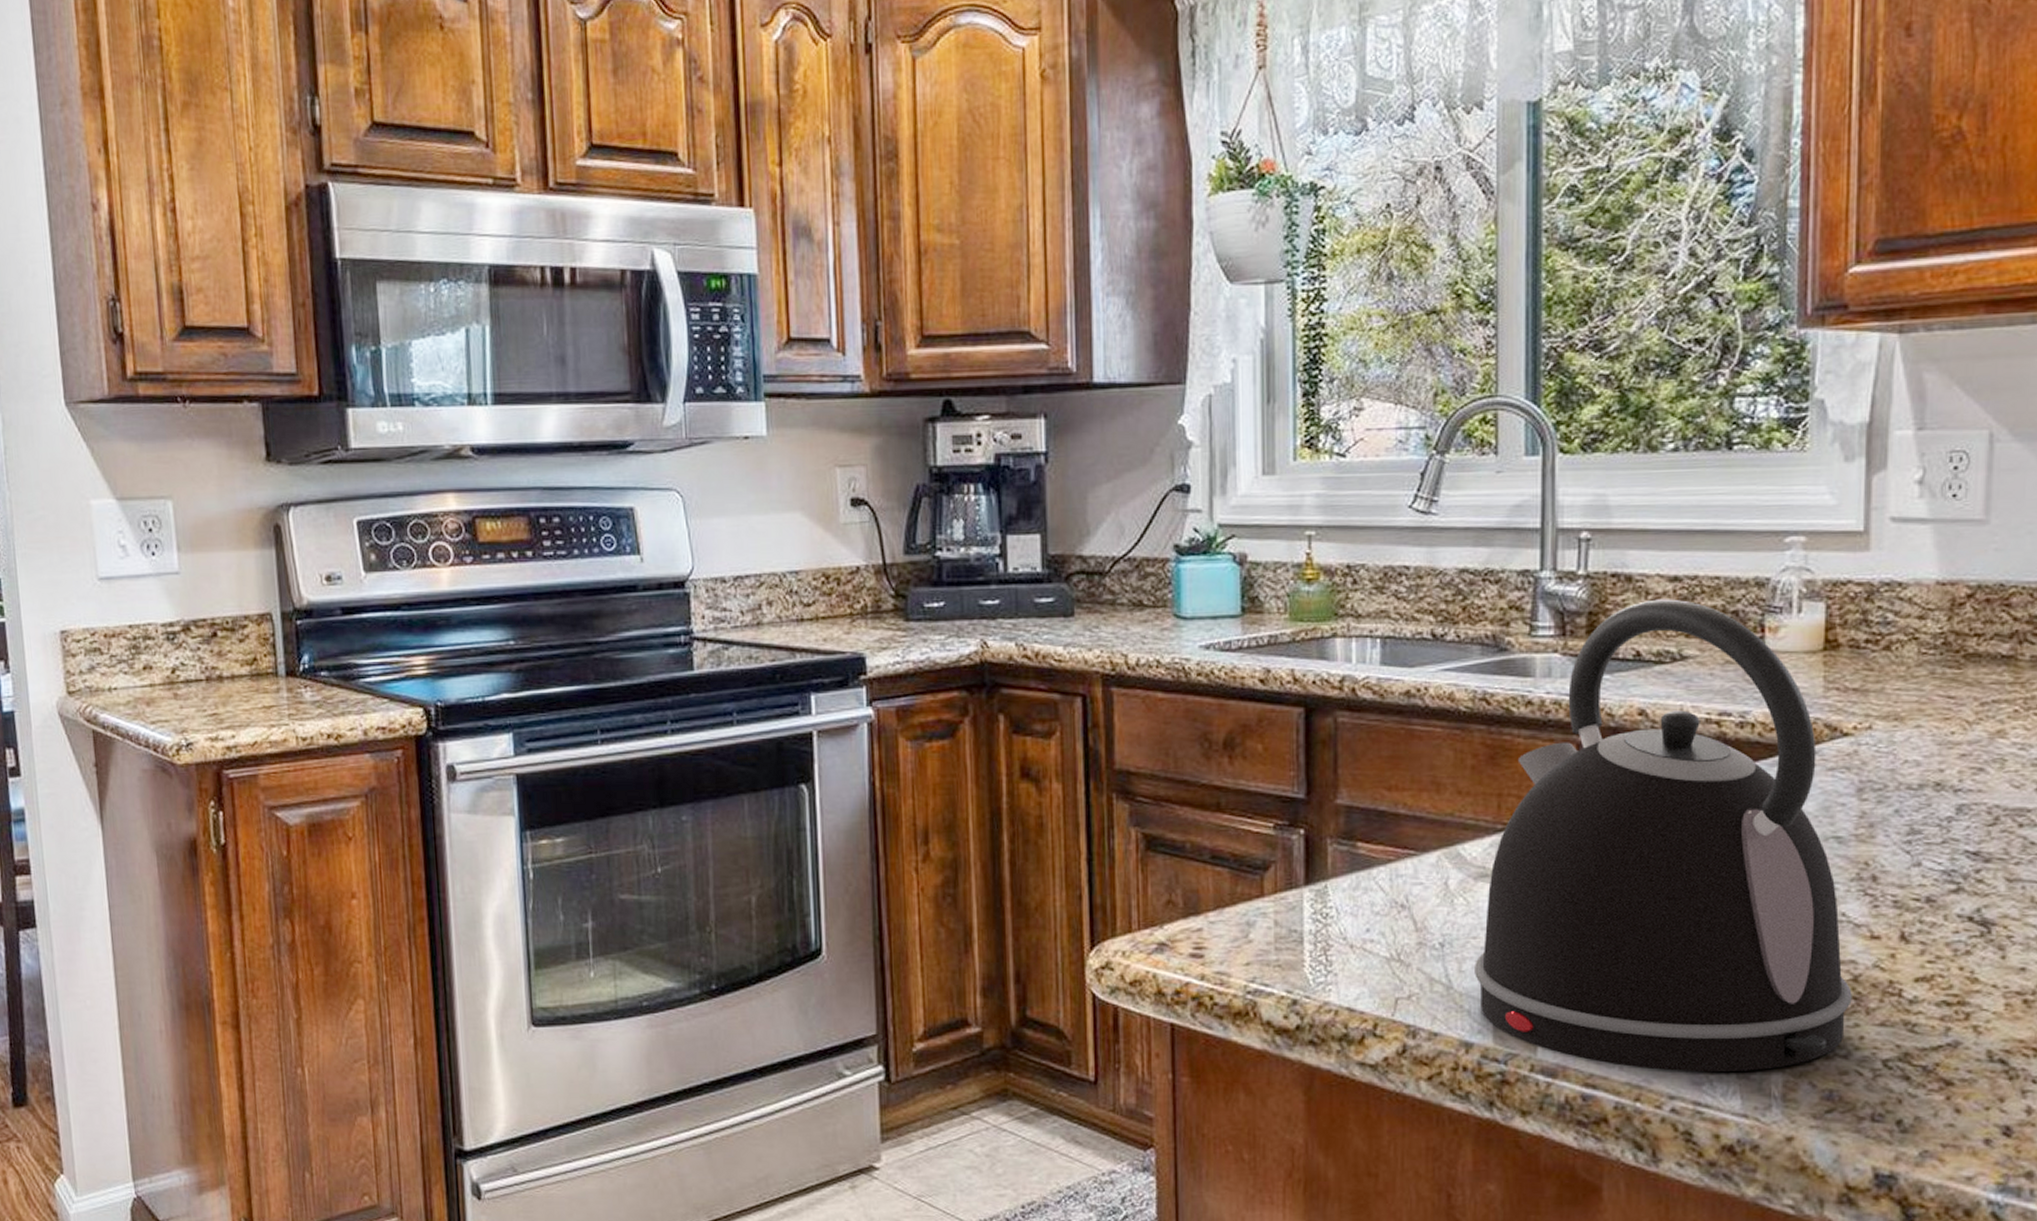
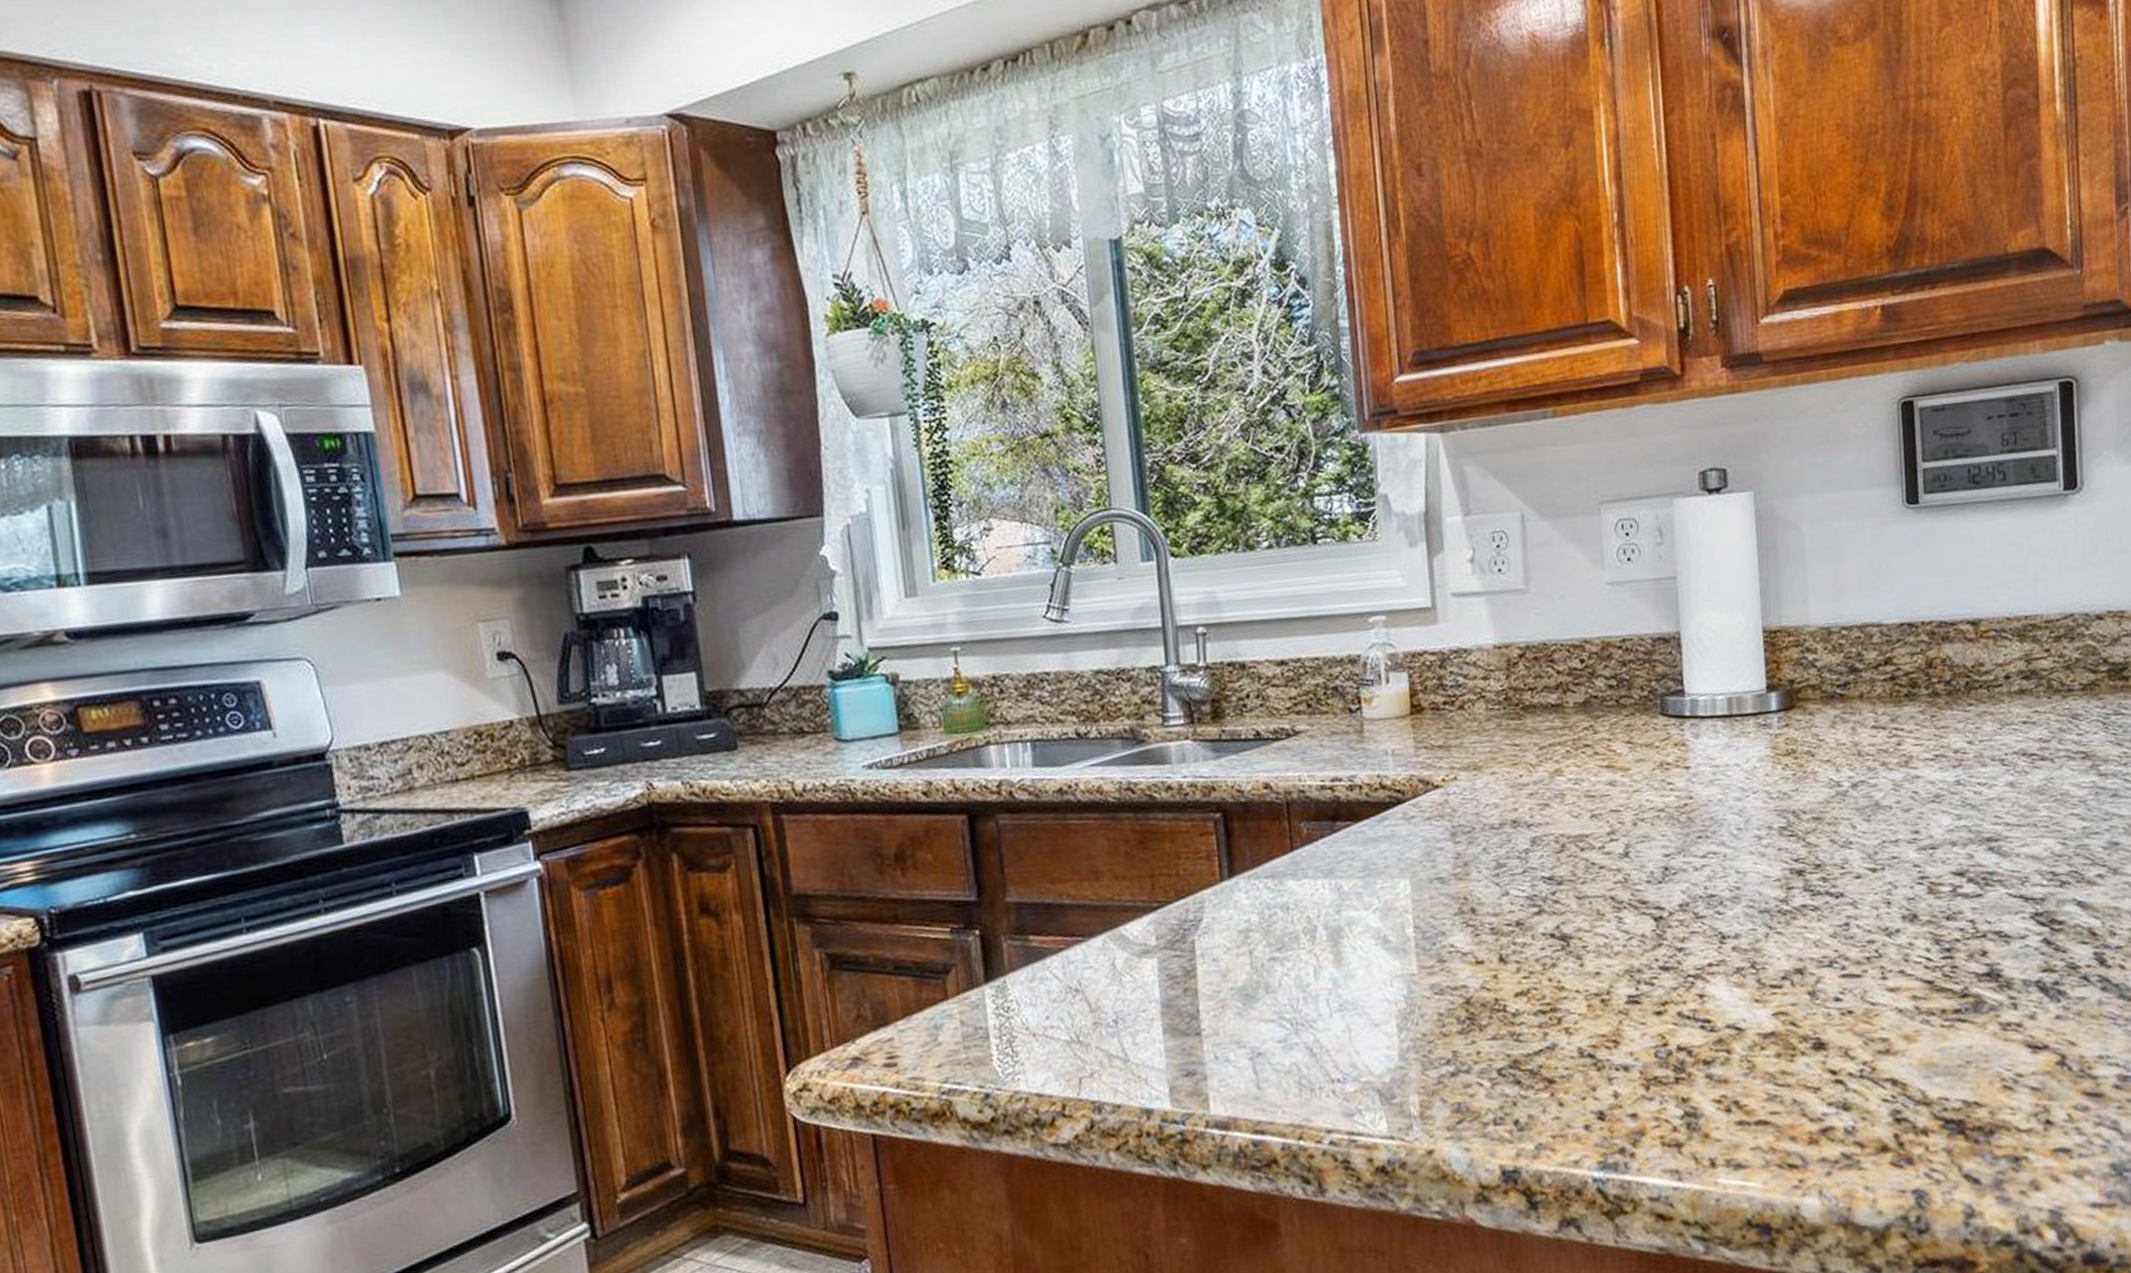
kettle: present [1475,599,1852,1073] -> none [1146,681,1467,1110]

